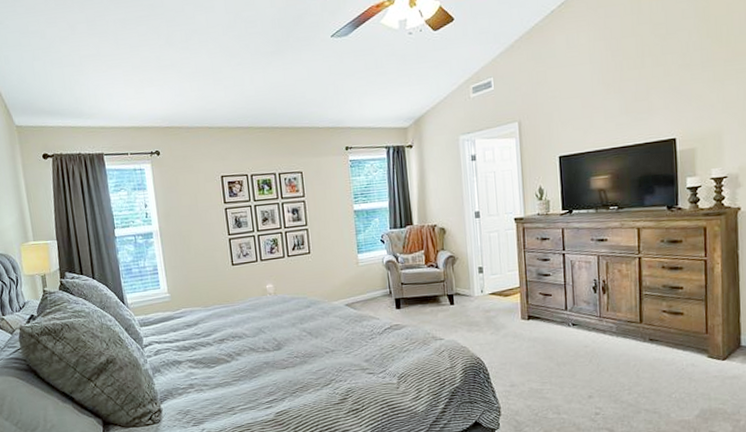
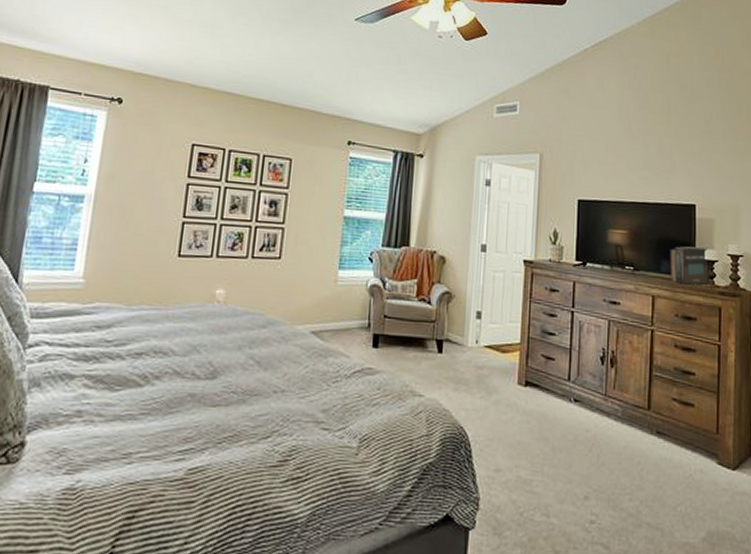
books: none [652,176,693,214] -> present [670,246,709,285]

